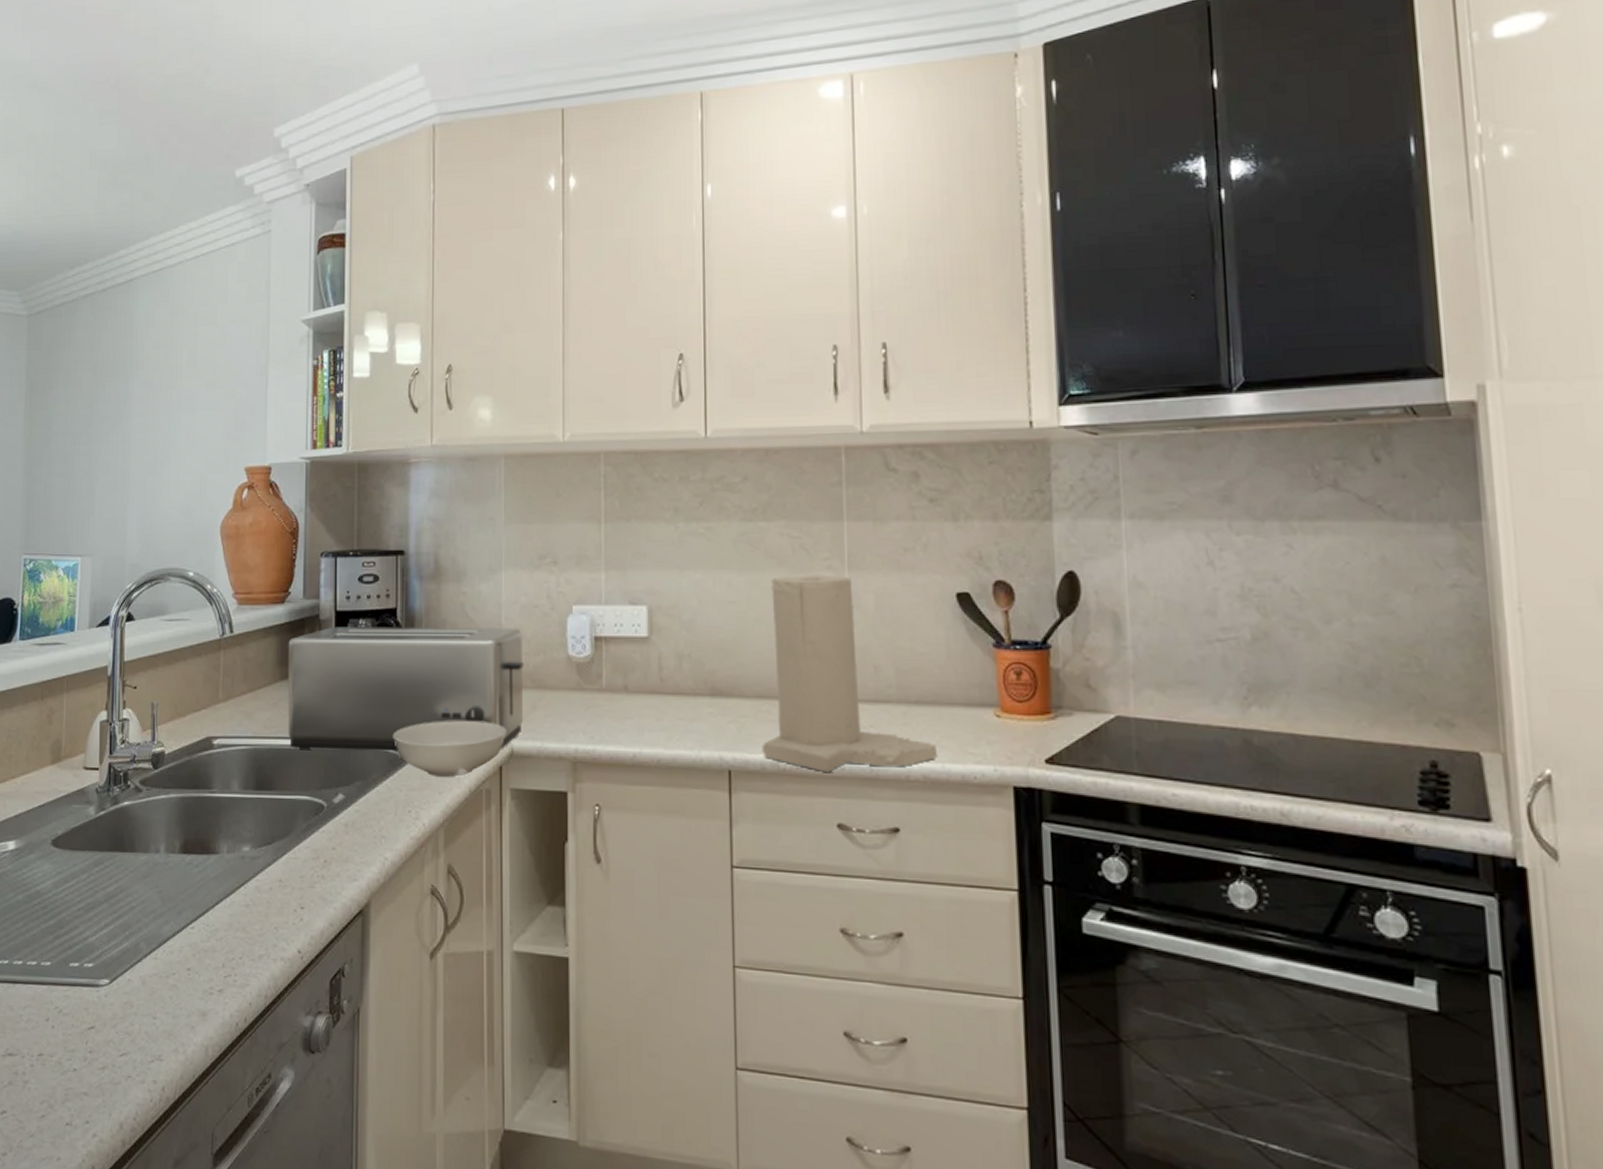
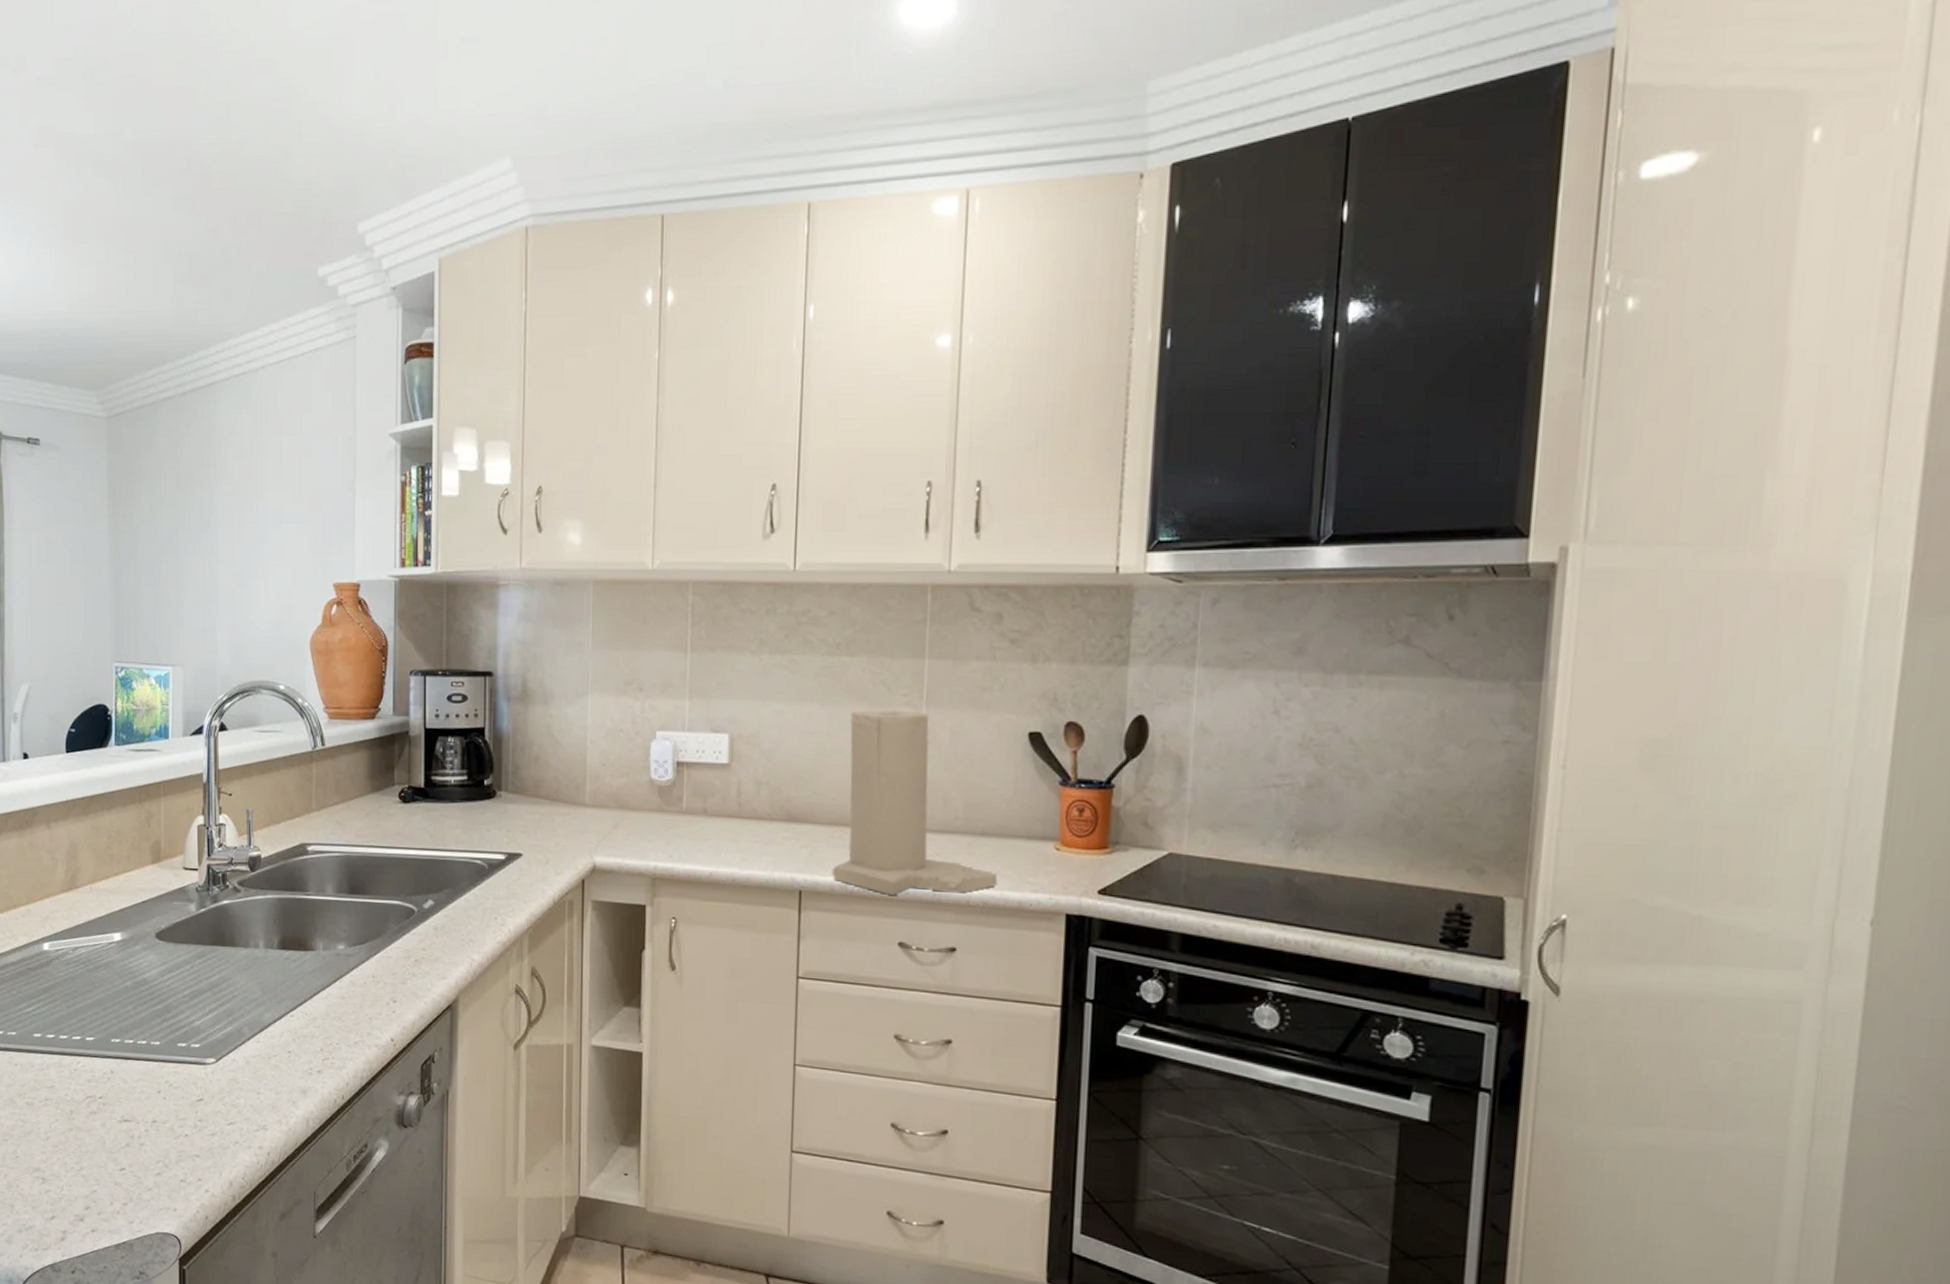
toaster: present [287,626,524,752] -> none [378,743,608,865]
bowl: present [394,720,506,778] -> none [481,836,589,889]

